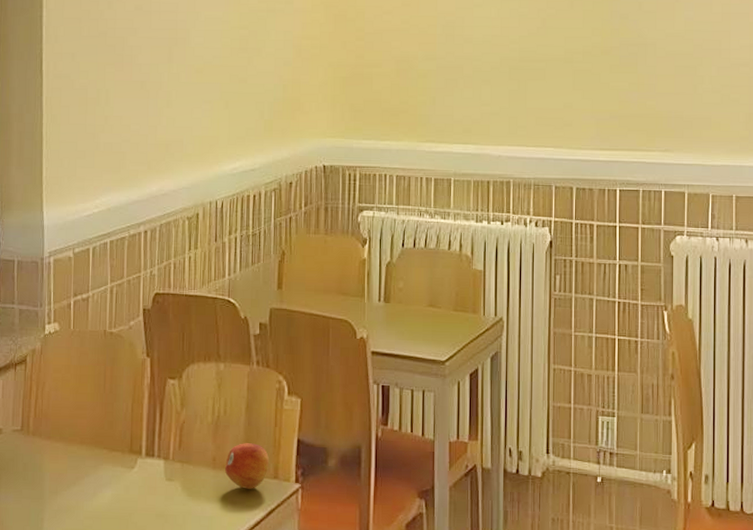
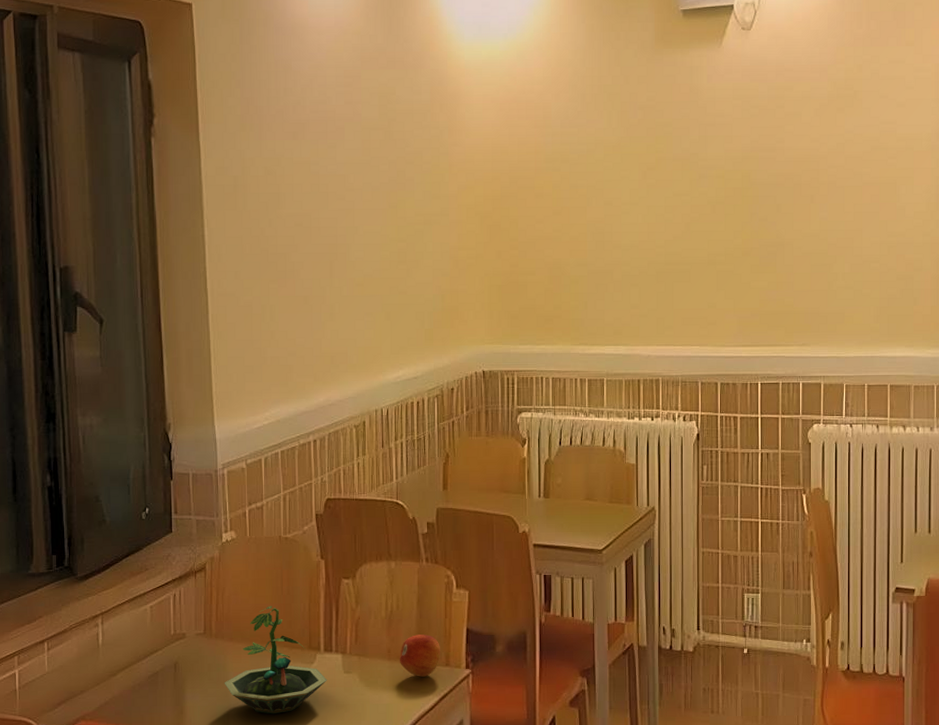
terrarium: none [39,404,147,521] -> present [224,606,327,714]

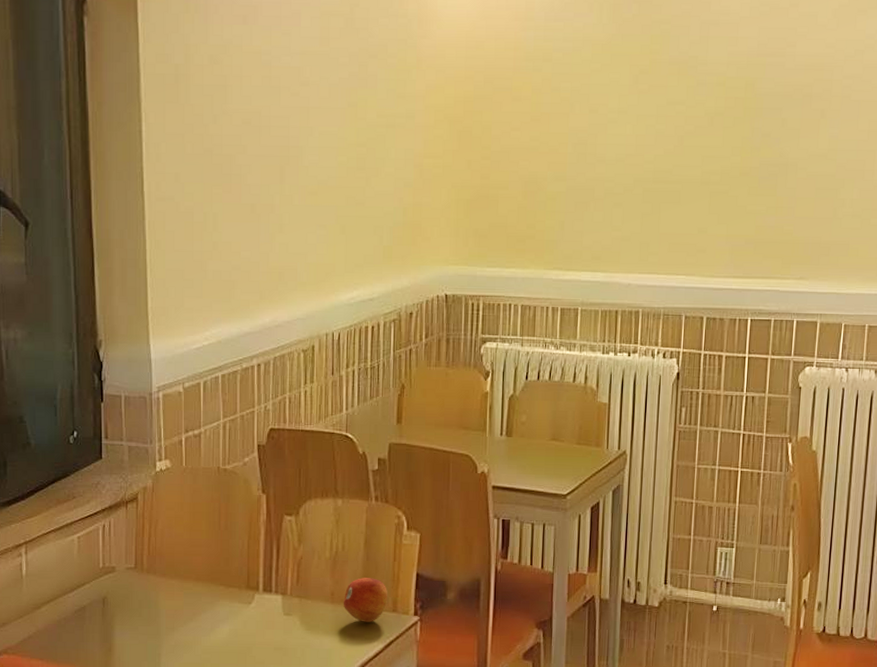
terrarium: present [224,606,327,714] -> none [155,541,265,656]

